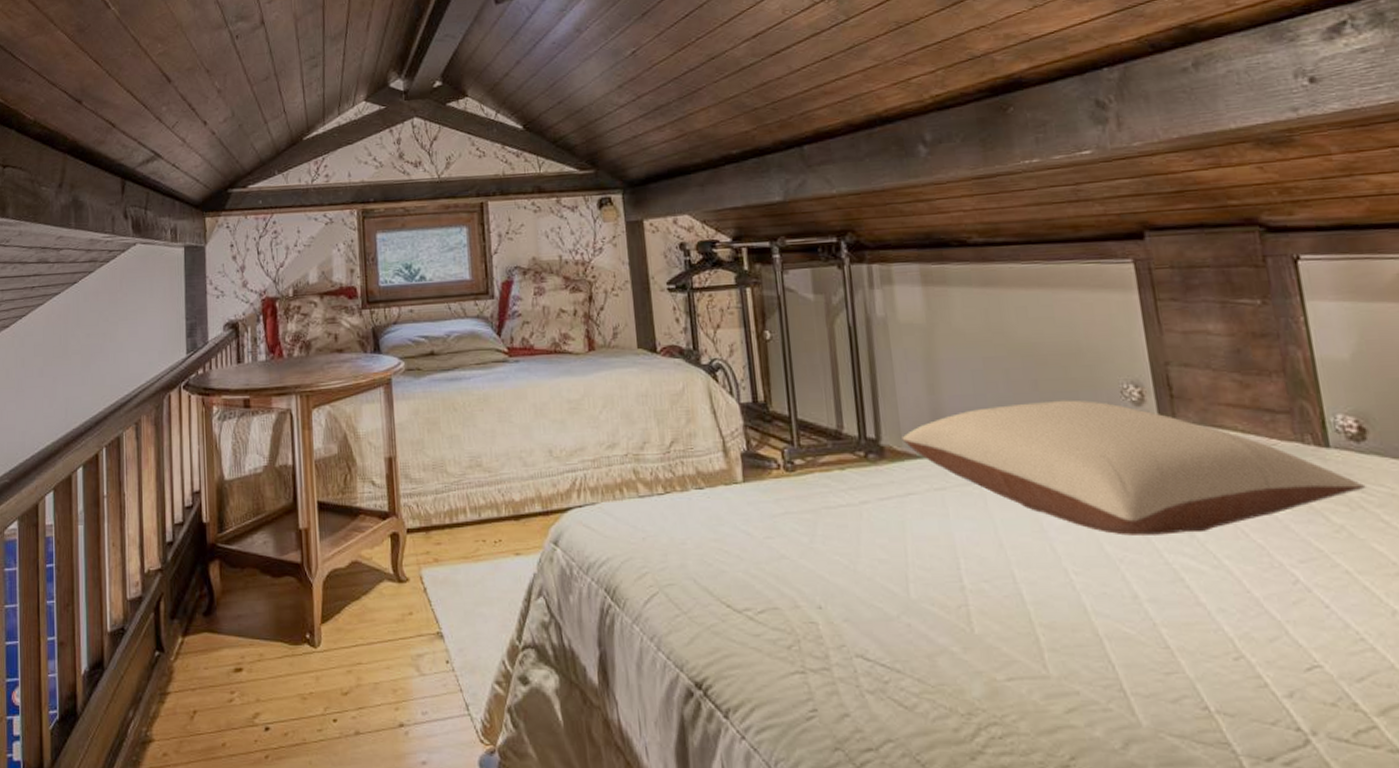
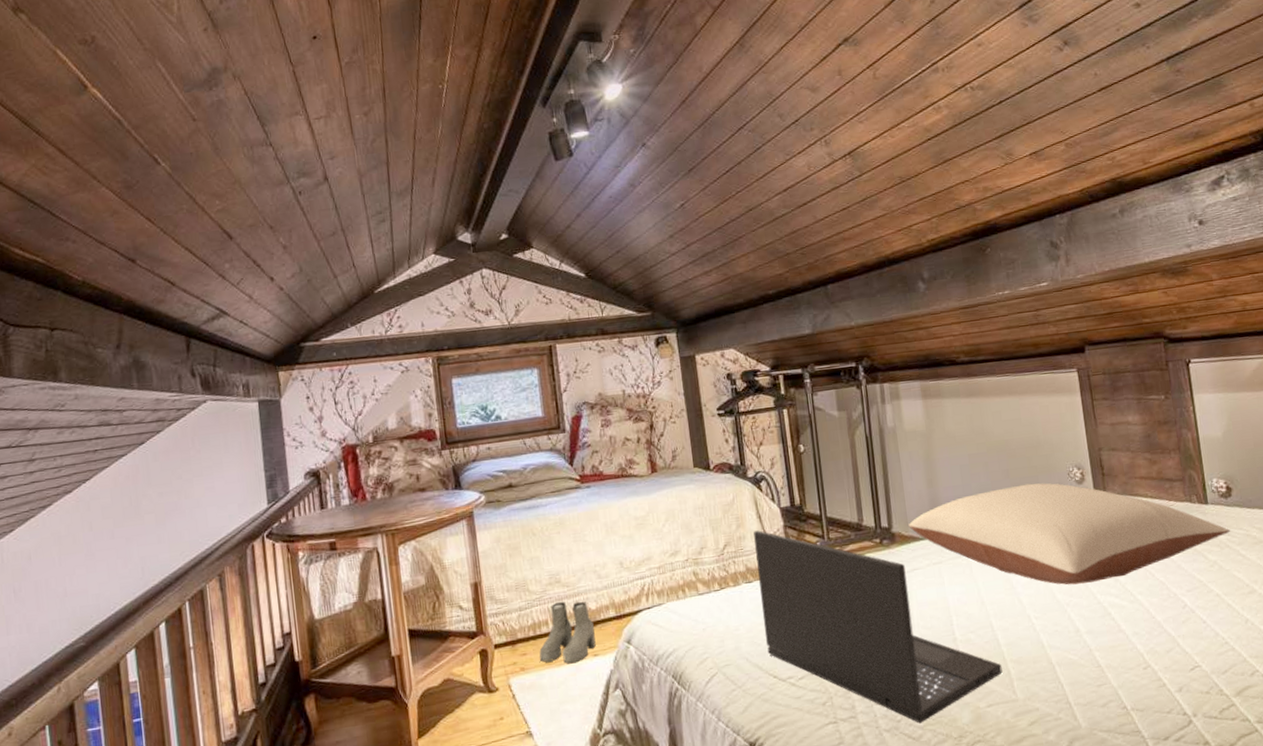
boots: none [455,488,518,559] -> present [539,601,596,663]
laptop: none [706,428,1028,689] -> present [753,530,1003,724]

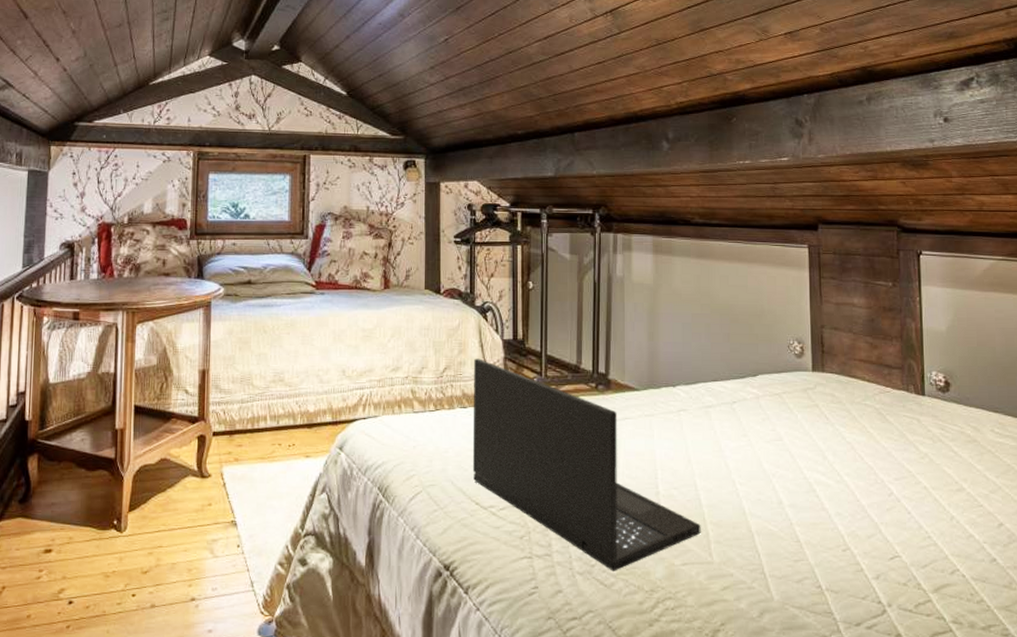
boots: present [539,601,596,663] -> none [254,399,311,460]
pillow: present [908,483,1231,585] -> none [625,350,945,457]

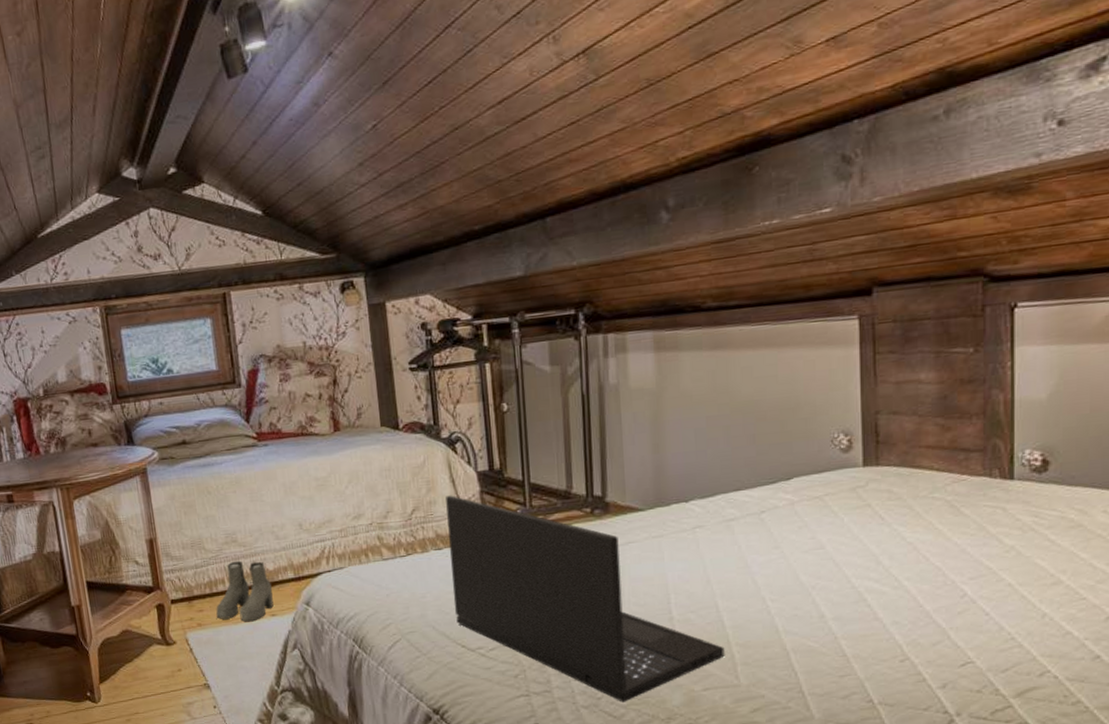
boots: none [254,399,311,460] -> present [216,560,274,621]

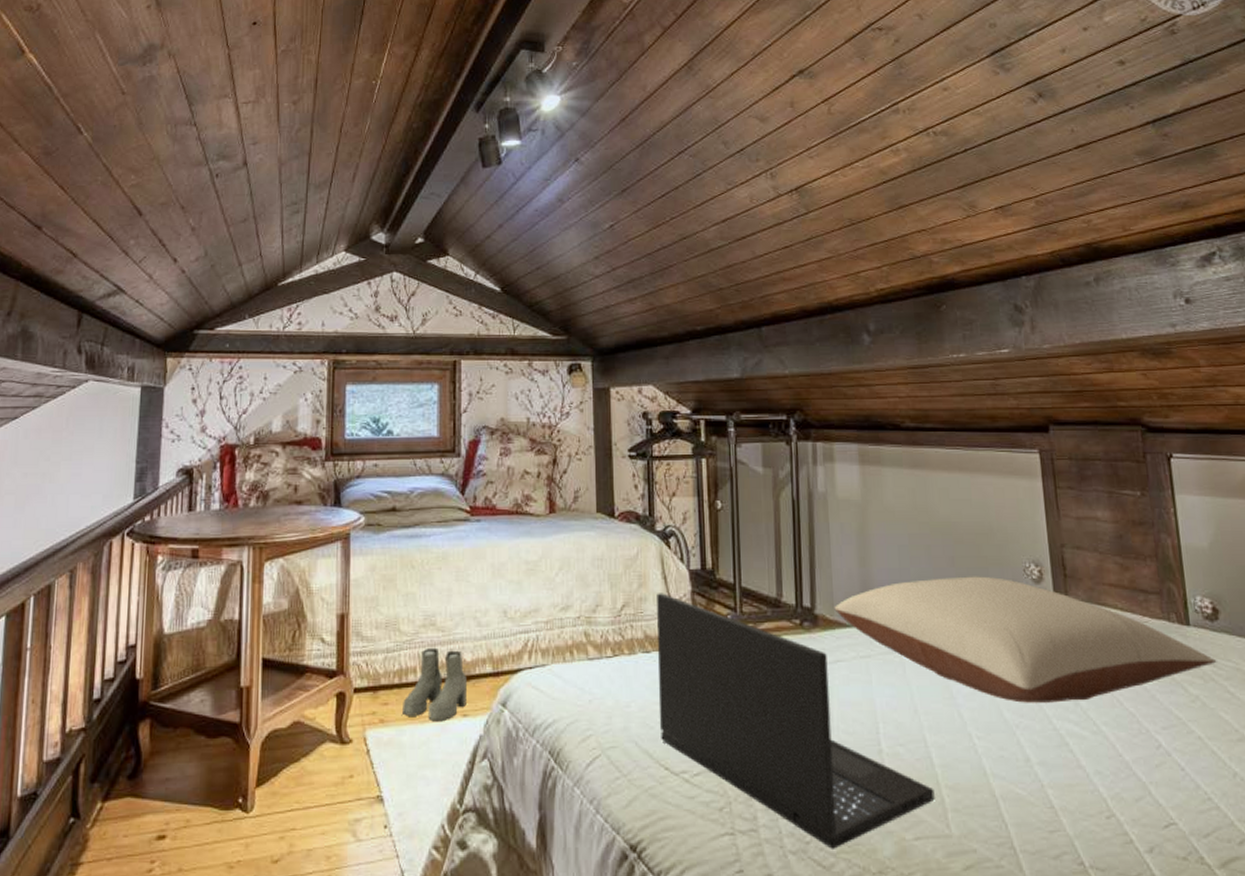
pillow: none [626,450,1040,566] -> present [834,576,1217,703]

